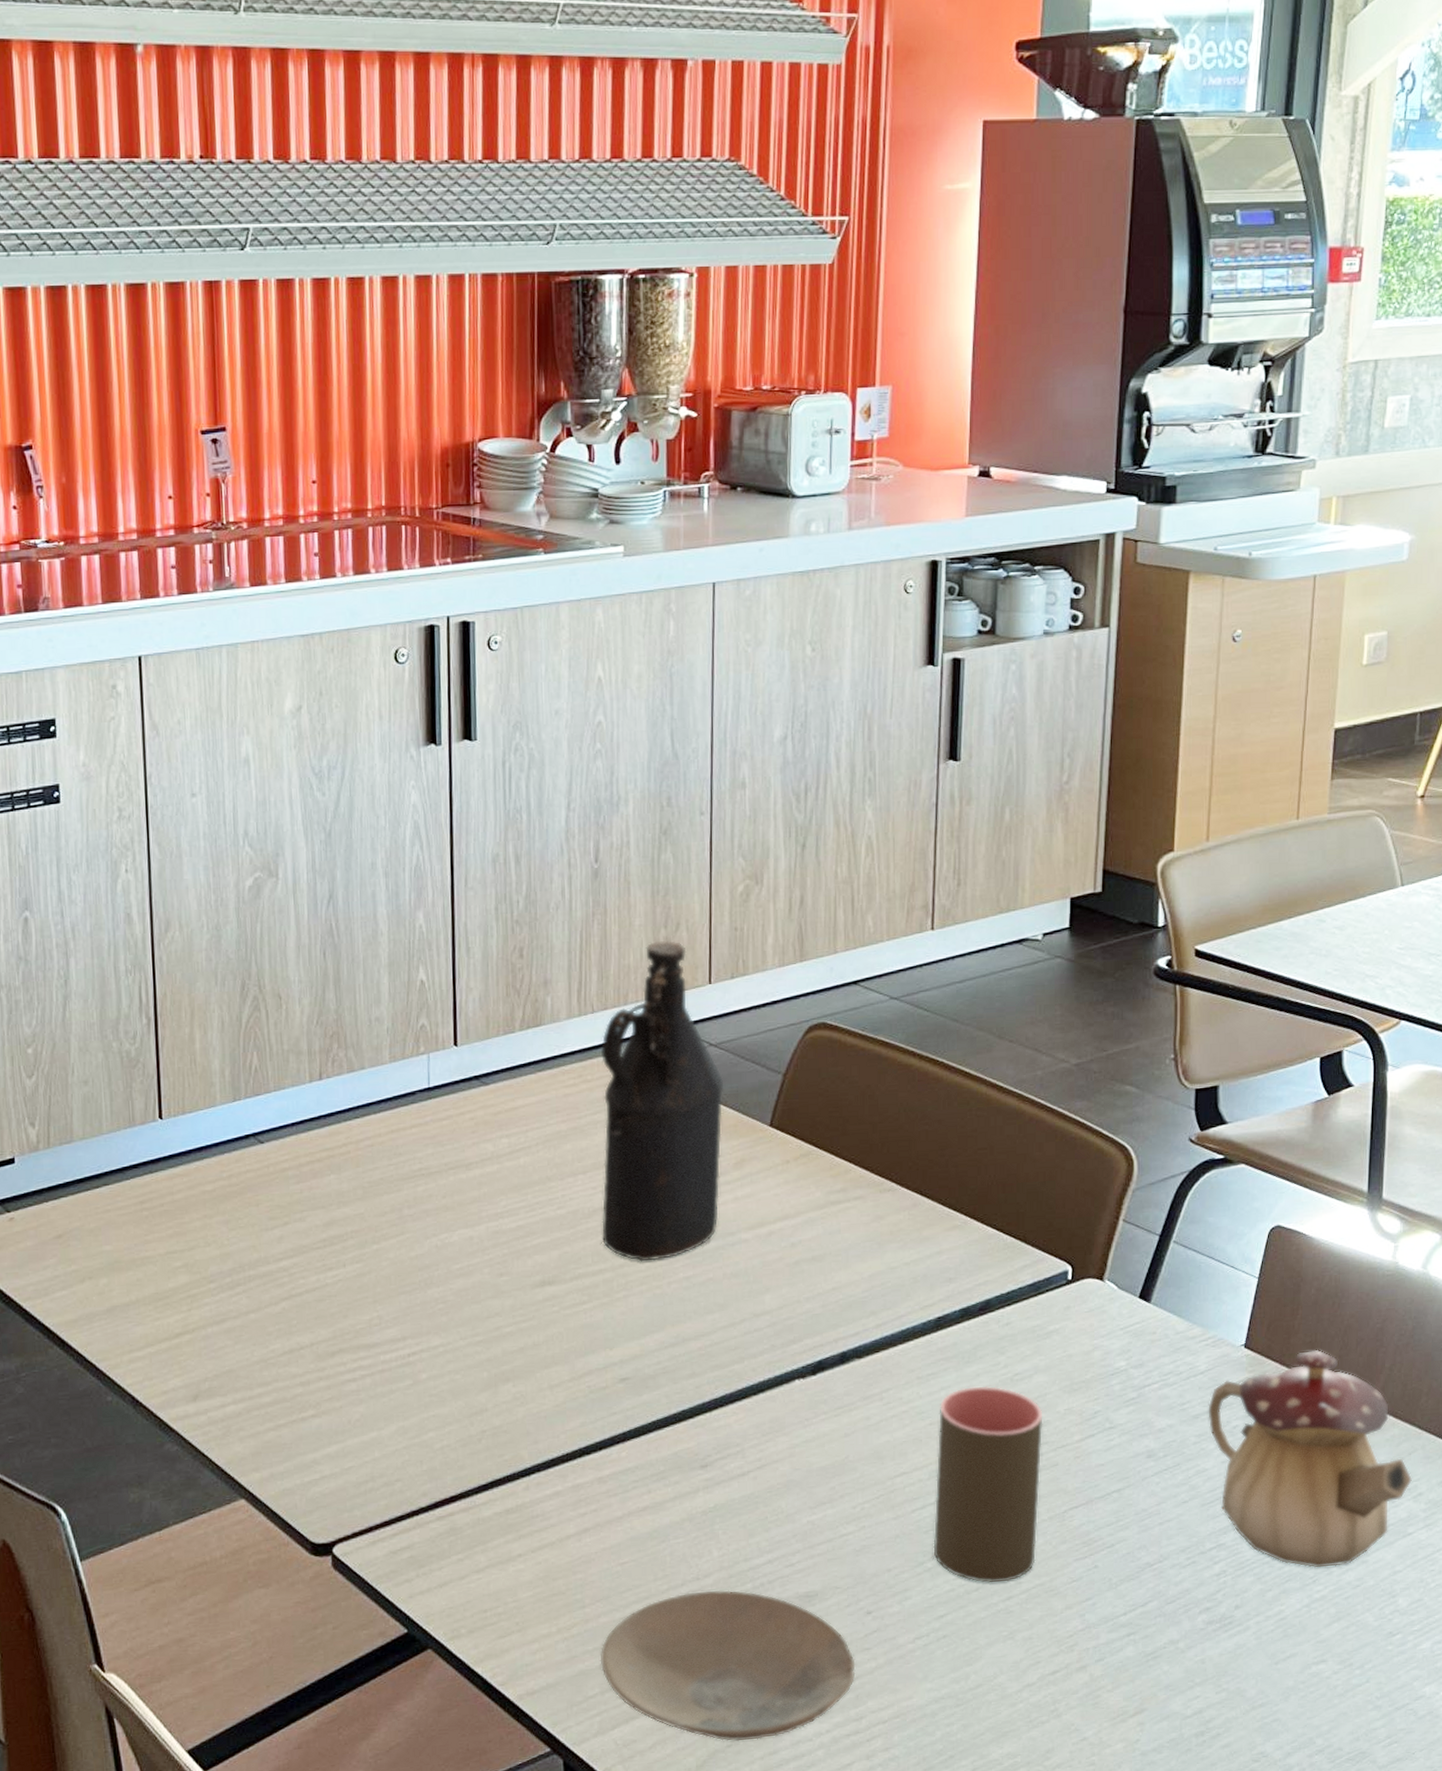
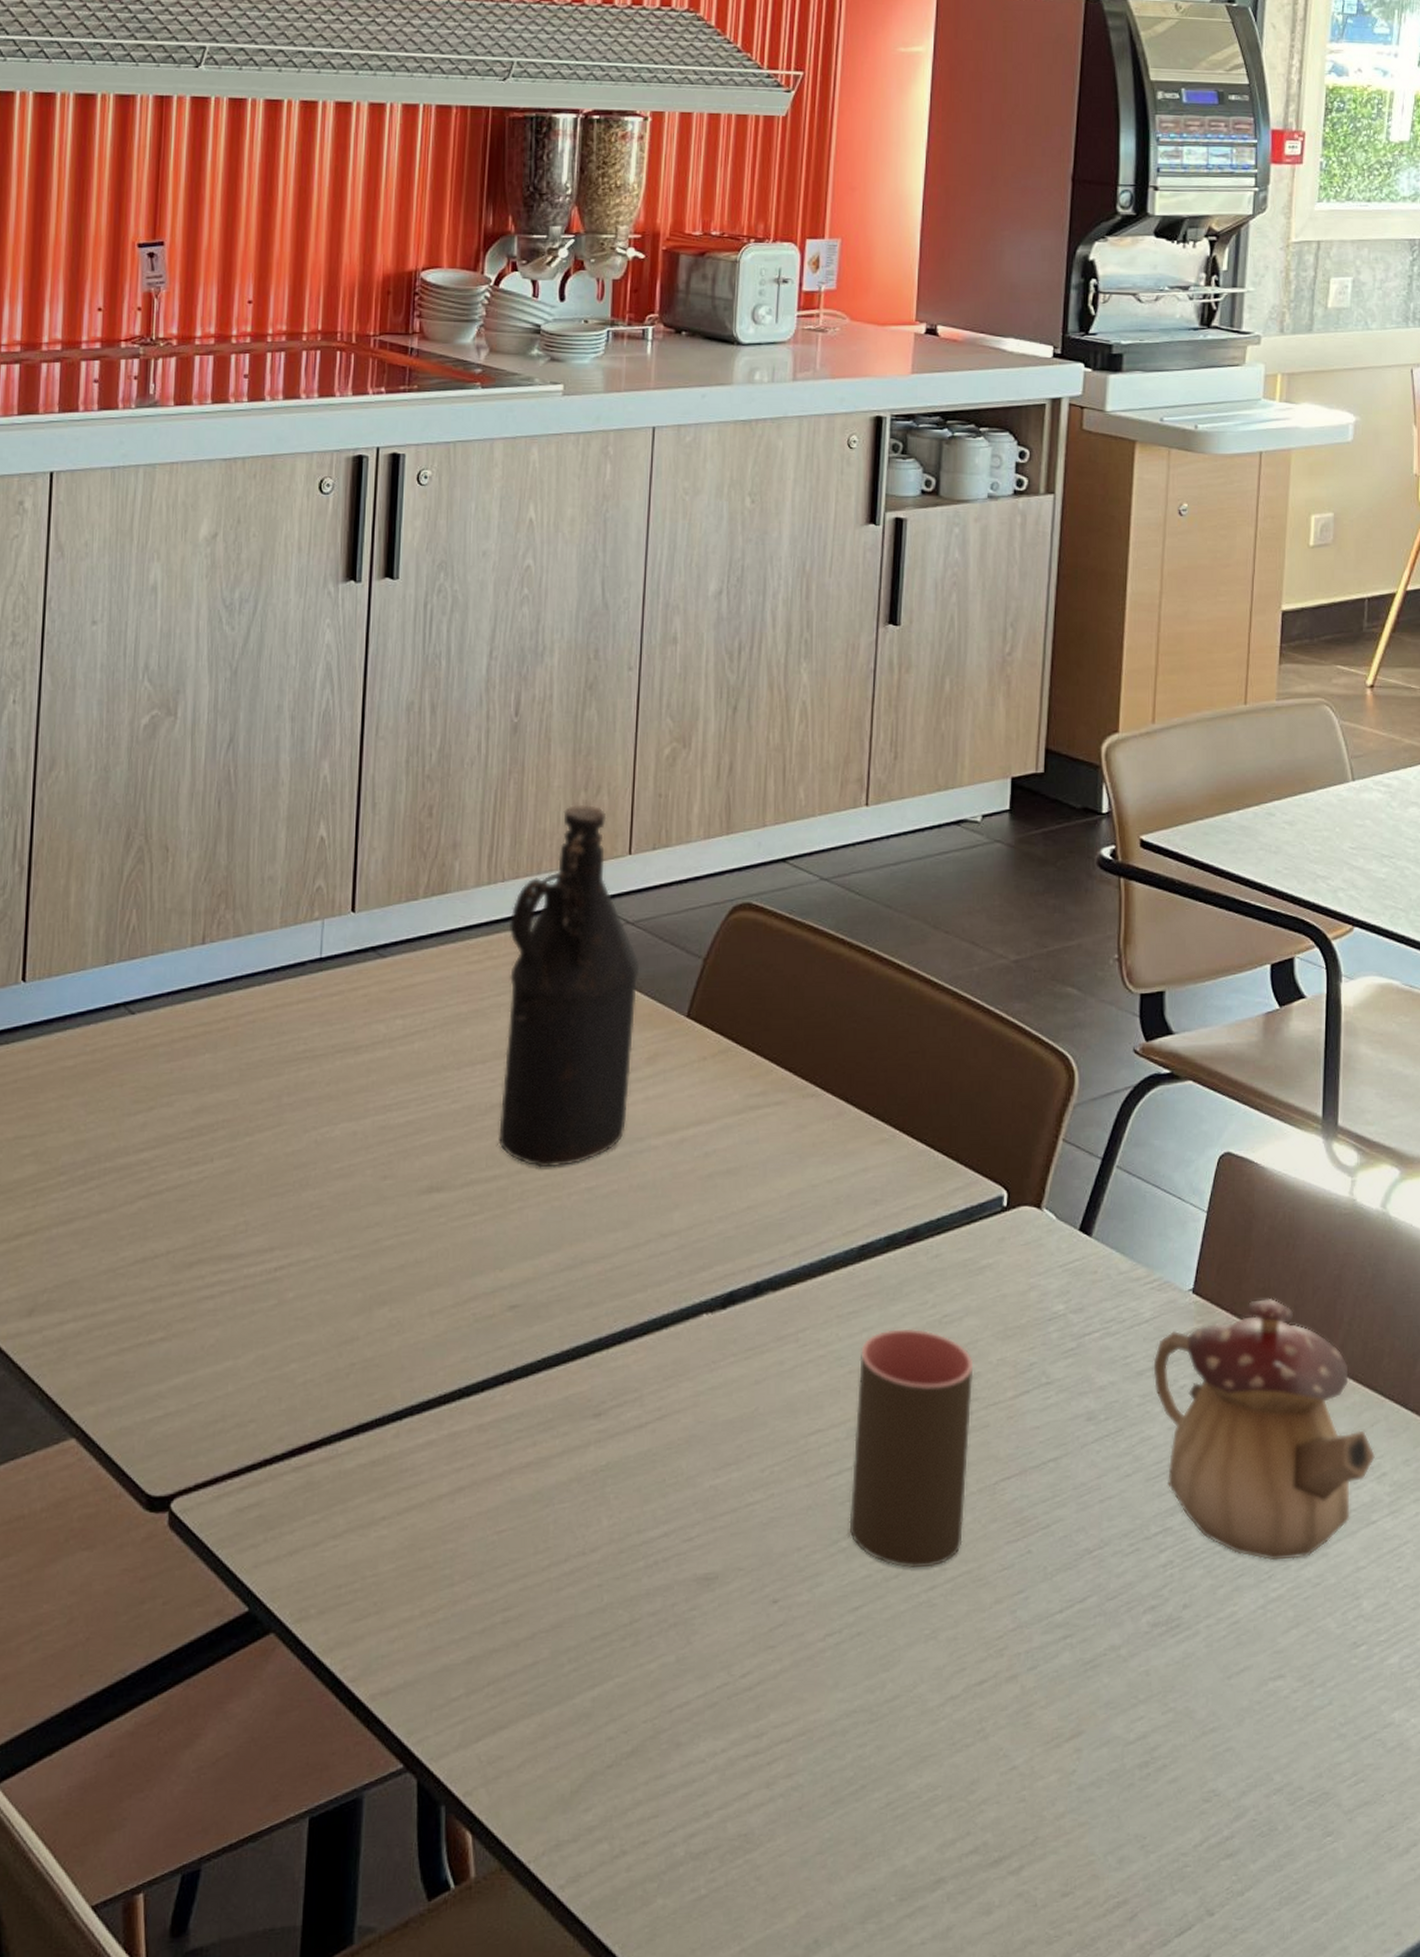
plate: present [599,1590,856,1742] -> none [467,1568,758,1761]

